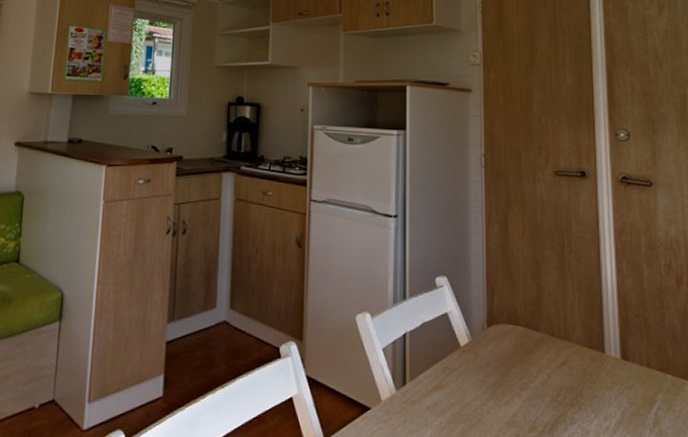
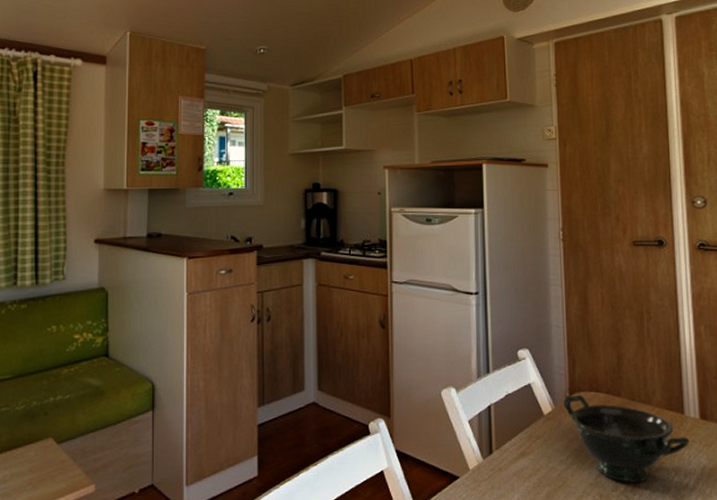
bowl: none [481,327,611,424] -> present [563,395,690,483]

